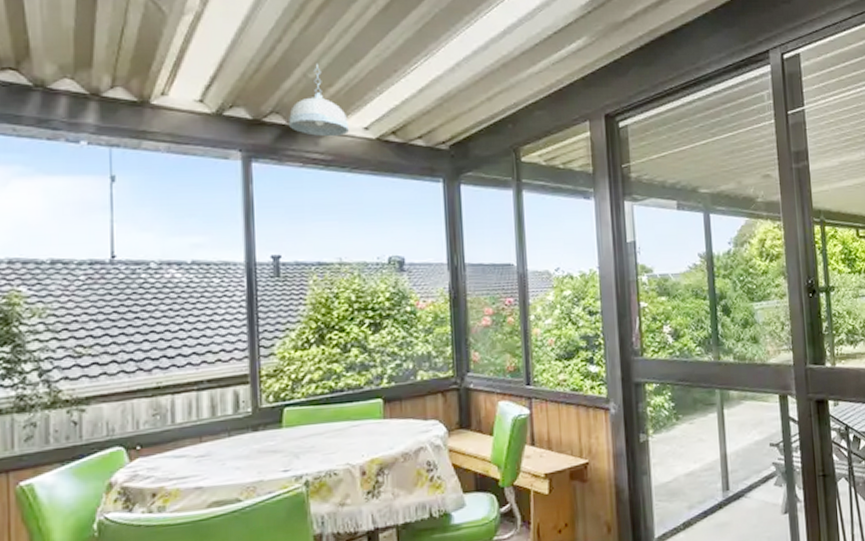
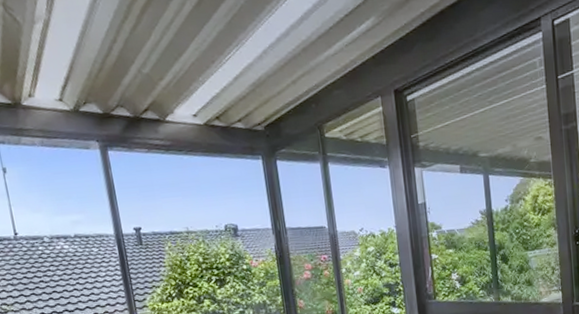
pendant light: present [289,64,349,137] -> none [131,60,181,125]

